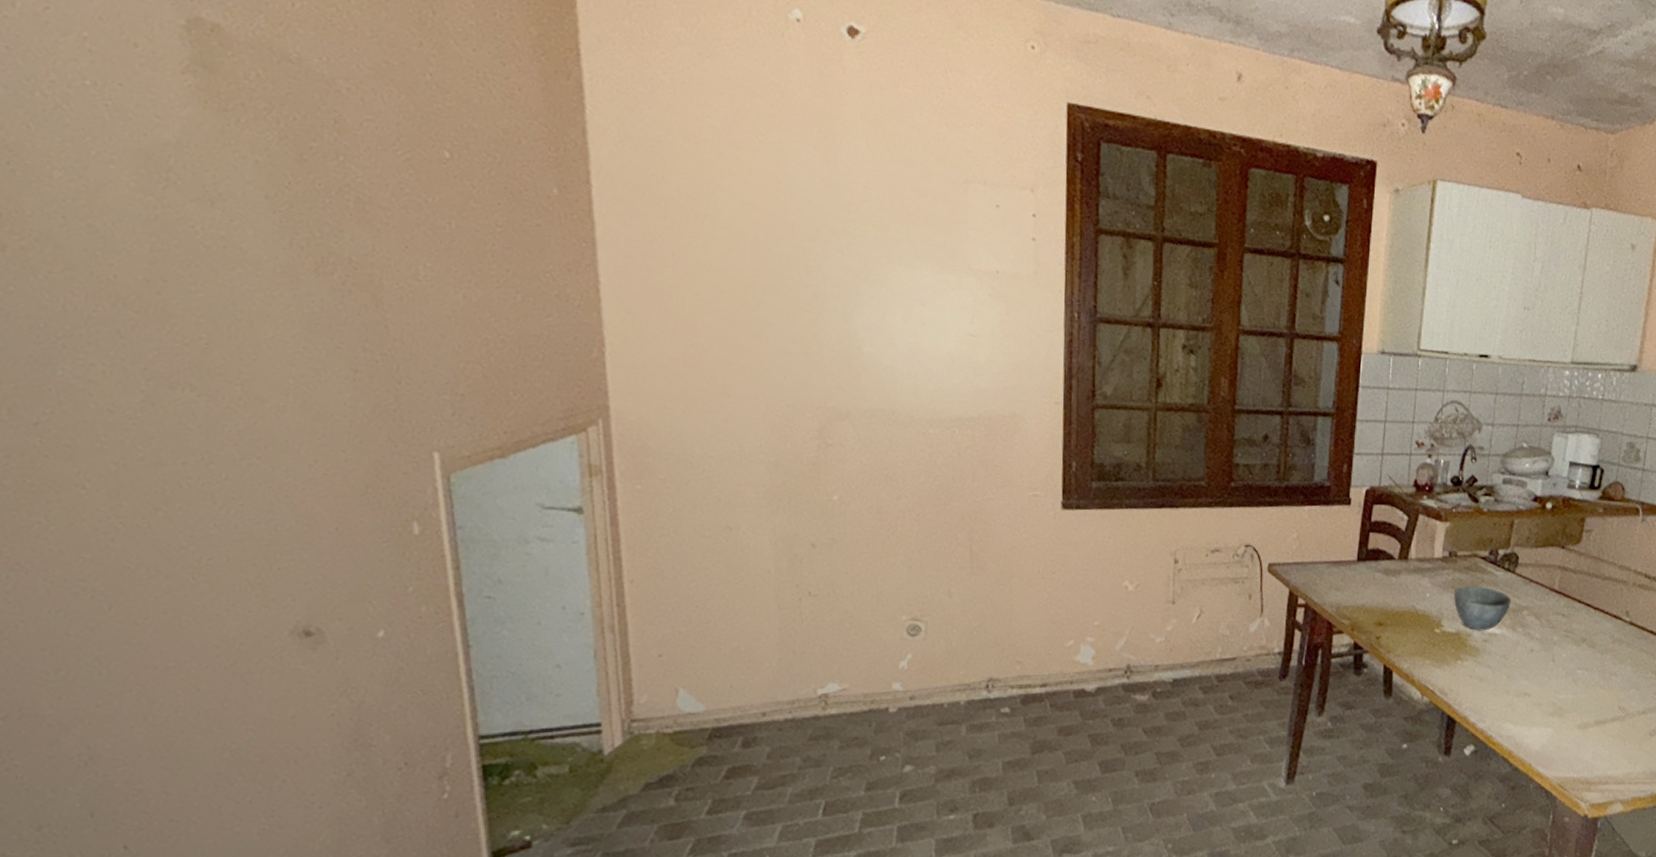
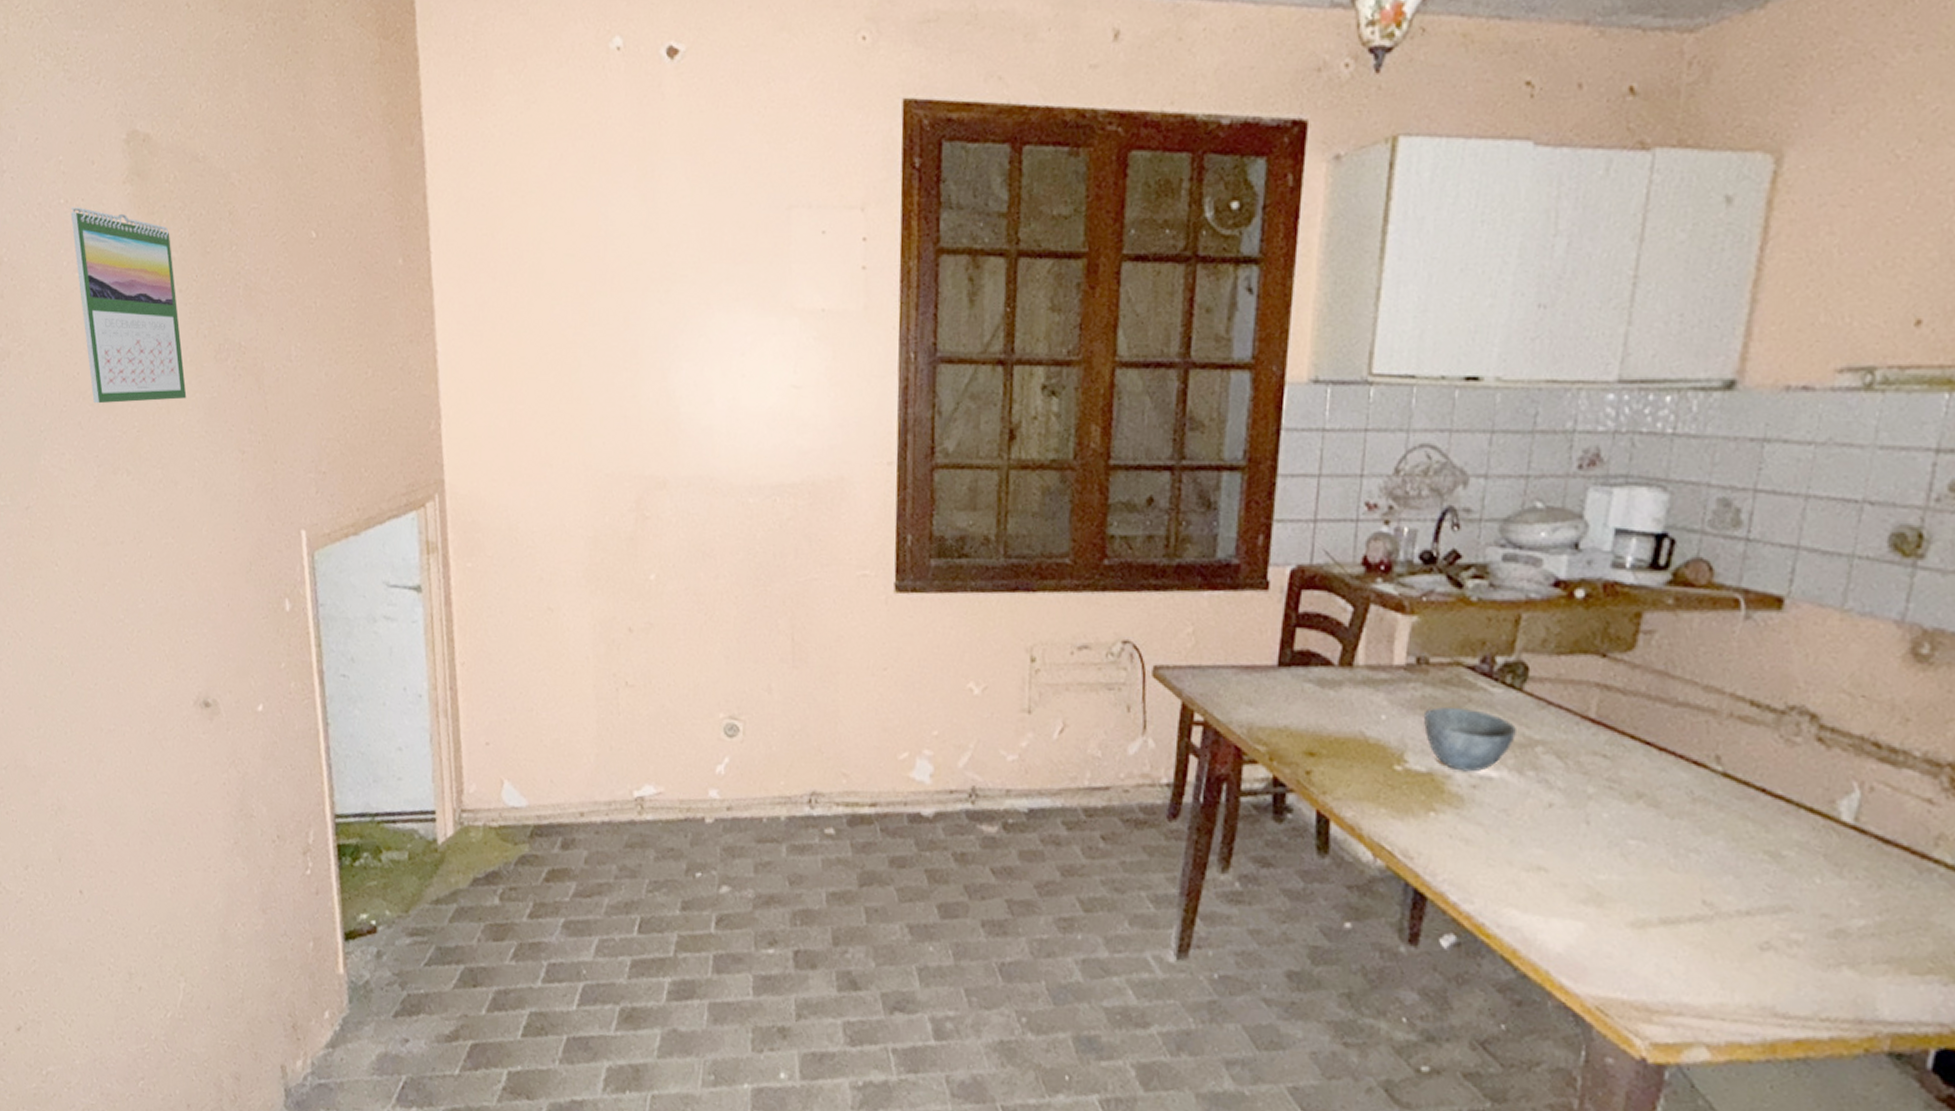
calendar: none [101,91,277,312] -> present [70,207,187,404]

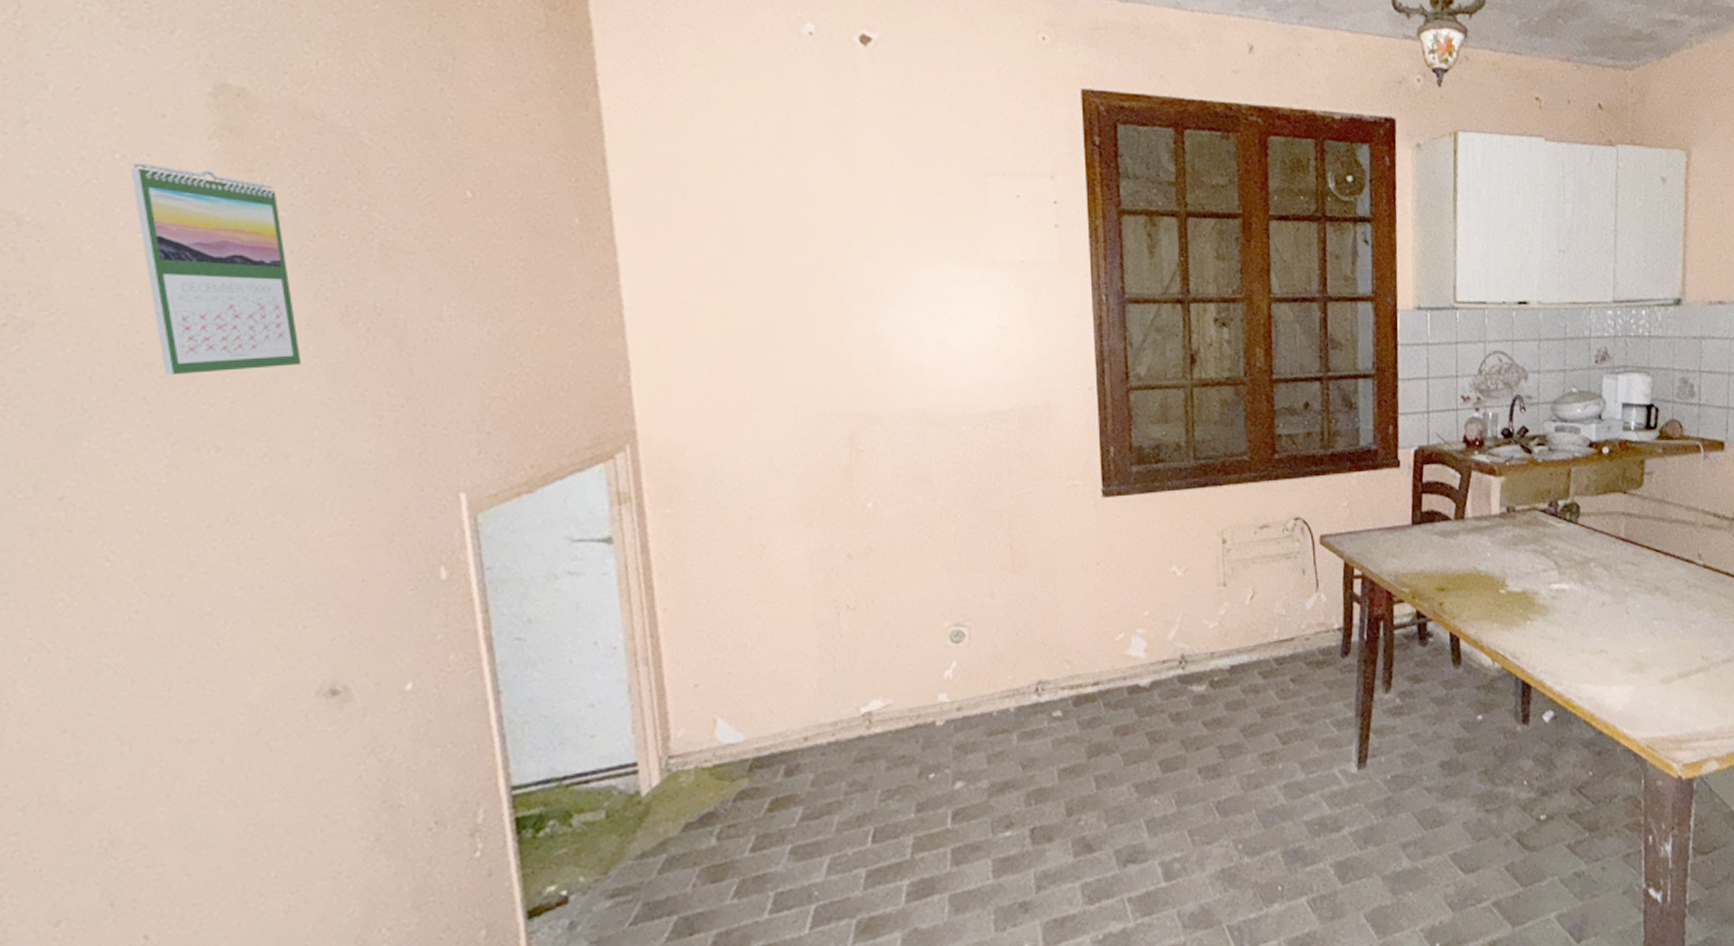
bowl: present [1423,706,1516,772] -> none [1515,541,1577,588]

